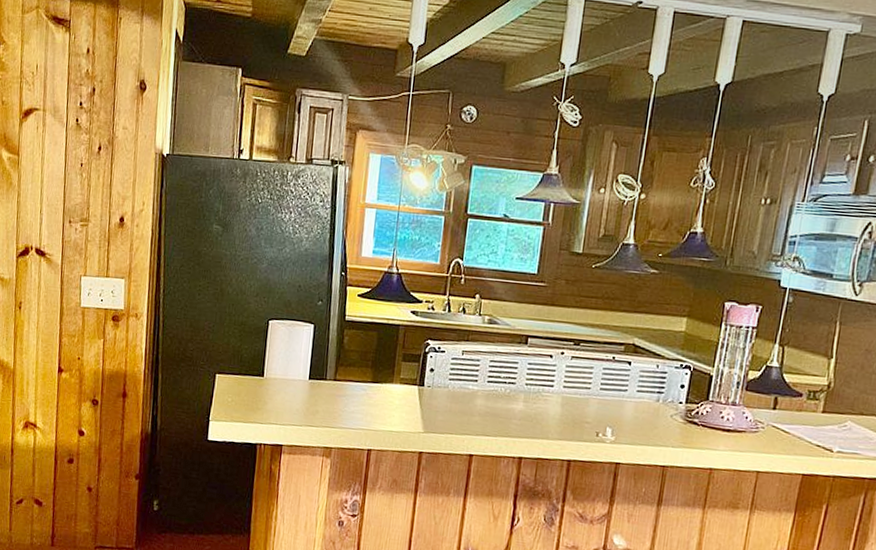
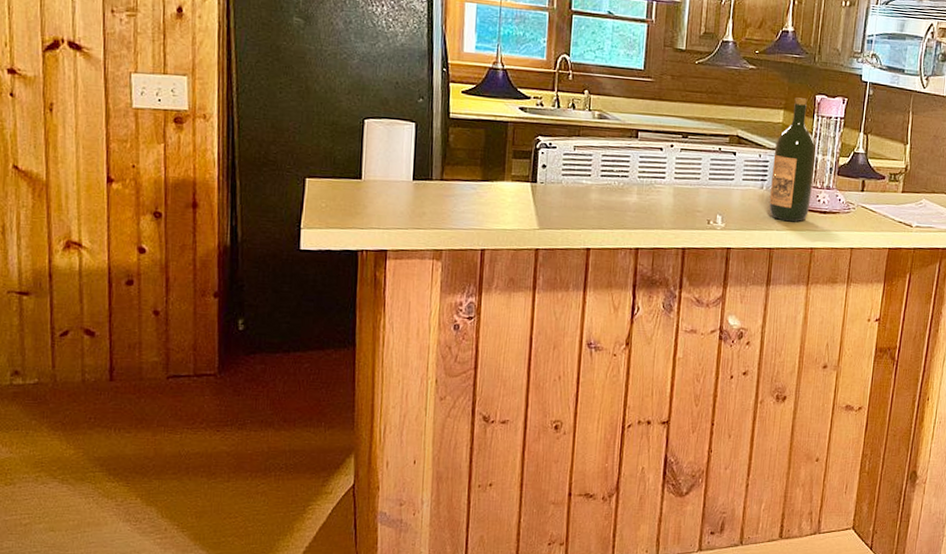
wine bottle: none [665,304,723,439] -> present [769,97,817,221]

